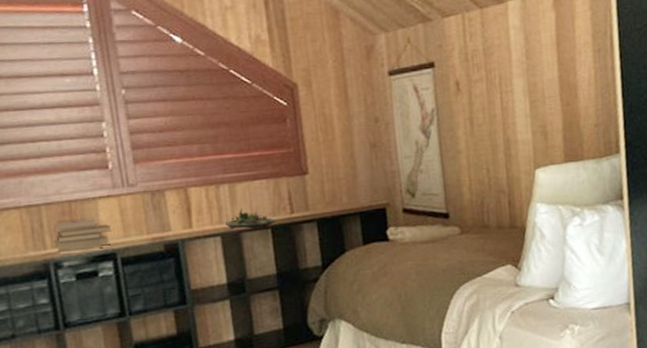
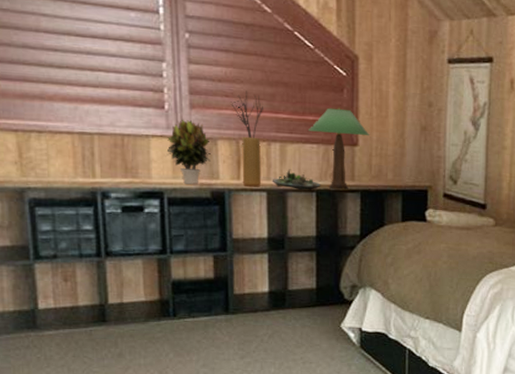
books: present [54,218,112,253] -> none [104,153,161,186]
potted plant: none [114,176,161,243] -> present [167,120,211,186]
vase: none [174,136,214,235] -> present [231,90,263,188]
table lamp: none [254,138,318,223] -> present [307,107,369,191]

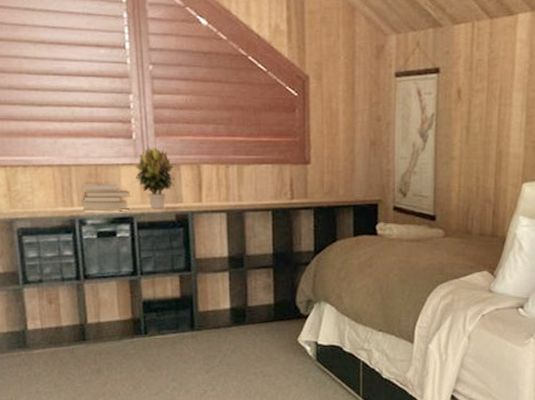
books: none [104,153,161,186] -> present [81,183,131,212]
vase: present [231,90,263,188] -> none [191,116,221,210]
succulent planter: present [273,169,321,190] -> none [231,190,276,209]
table lamp: present [307,107,369,191] -> none [262,127,321,208]

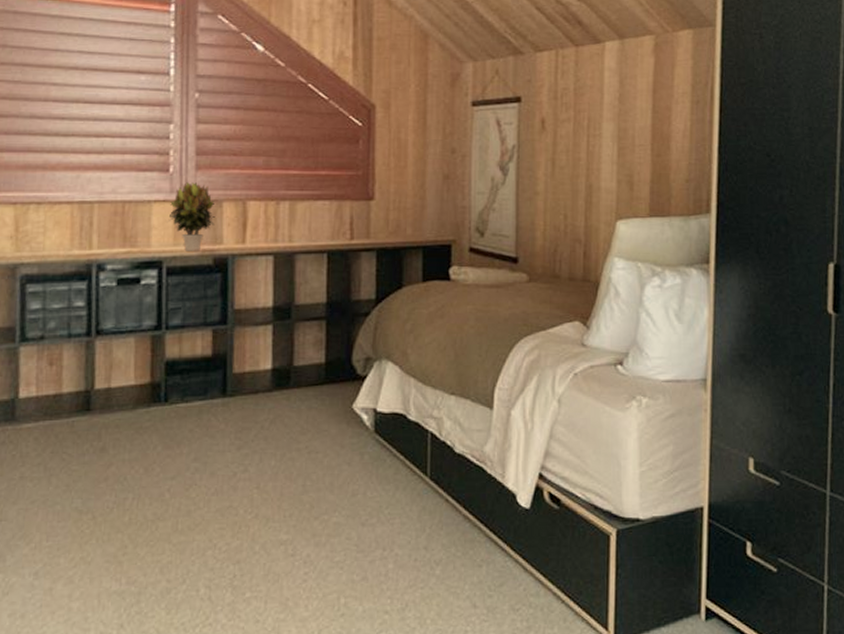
books: present [81,183,131,212] -> none [101,222,162,255]

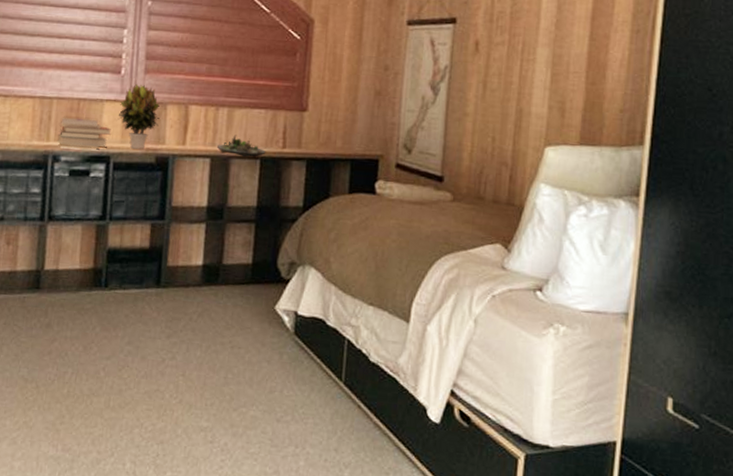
books: none [101,222,162,255] -> present [57,117,111,150]
succulent planter: none [280,229,333,251] -> present [217,135,266,157]

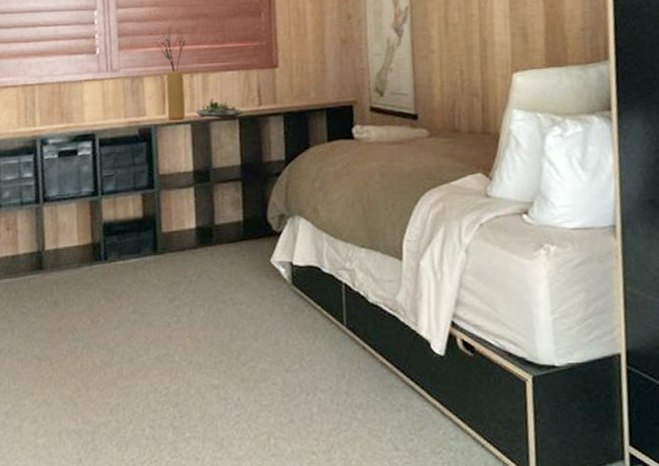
books: present [57,117,111,150] -> none [43,100,93,131]
potted plant: present [118,84,160,151] -> none [99,62,138,125]
vase: none [184,55,215,154] -> present [155,26,185,122]

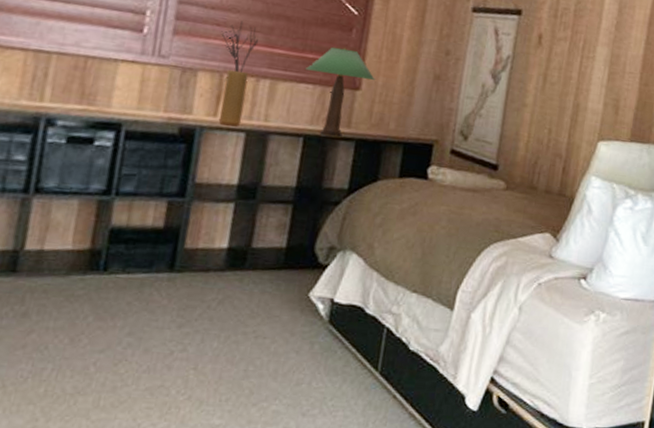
succulent planter: present [196,98,243,118] -> none [255,109,311,135]
table lamp: none [228,31,289,115] -> present [304,46,375,138]

